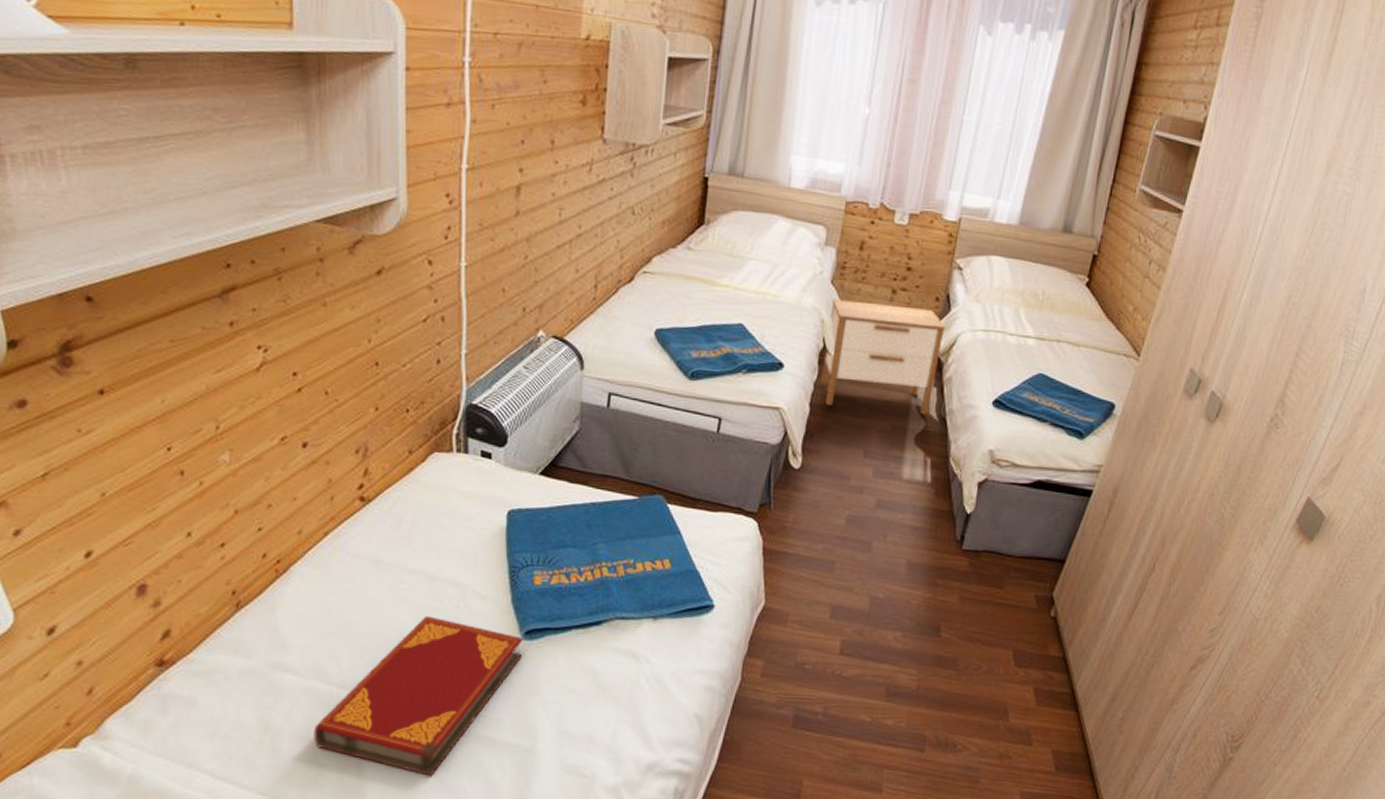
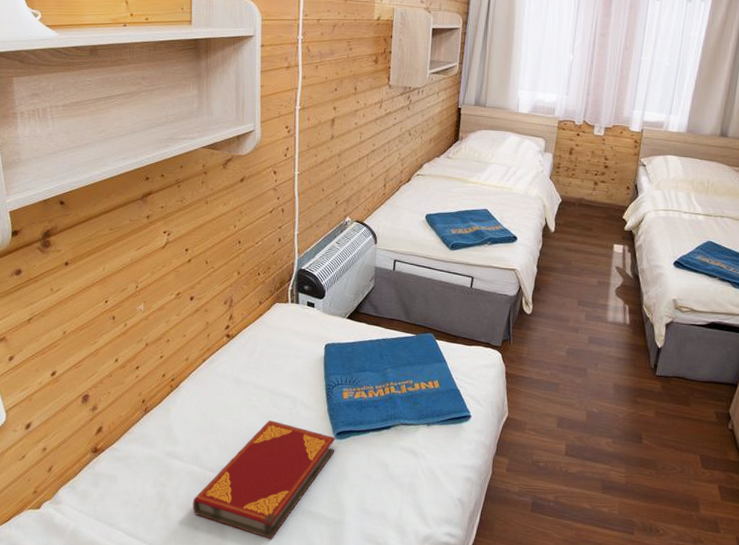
nightstand: present [821,299,945,415] -> none [545,190,635,274]

